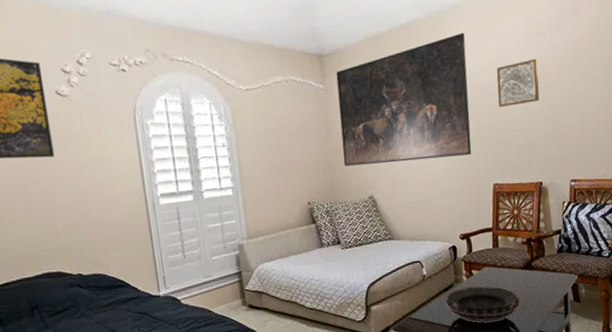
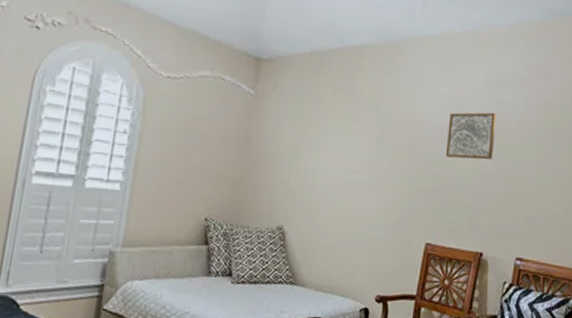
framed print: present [336,32,472,167] -> none [257,68,420,203]

